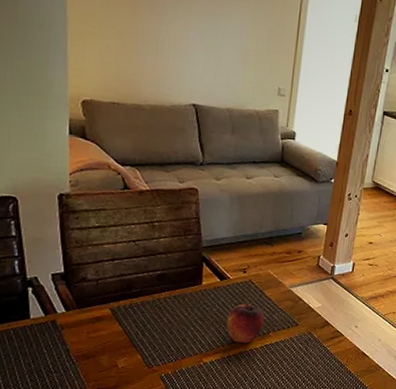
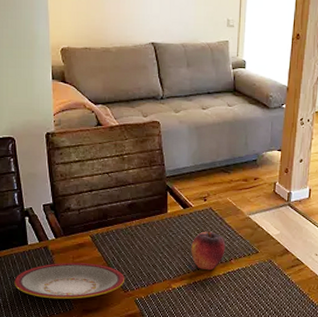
plate: none [10,337,150,377] -> present [14,262,125,299]

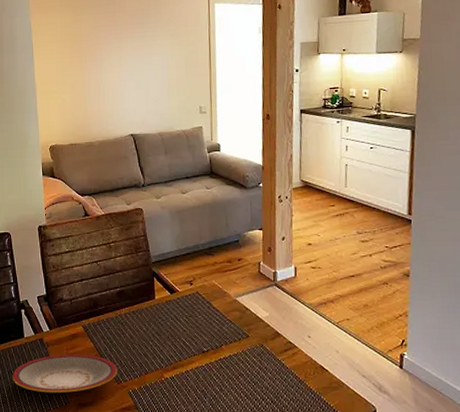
fruit: present [191,231,226,271] -> none [181,316,215,358]

